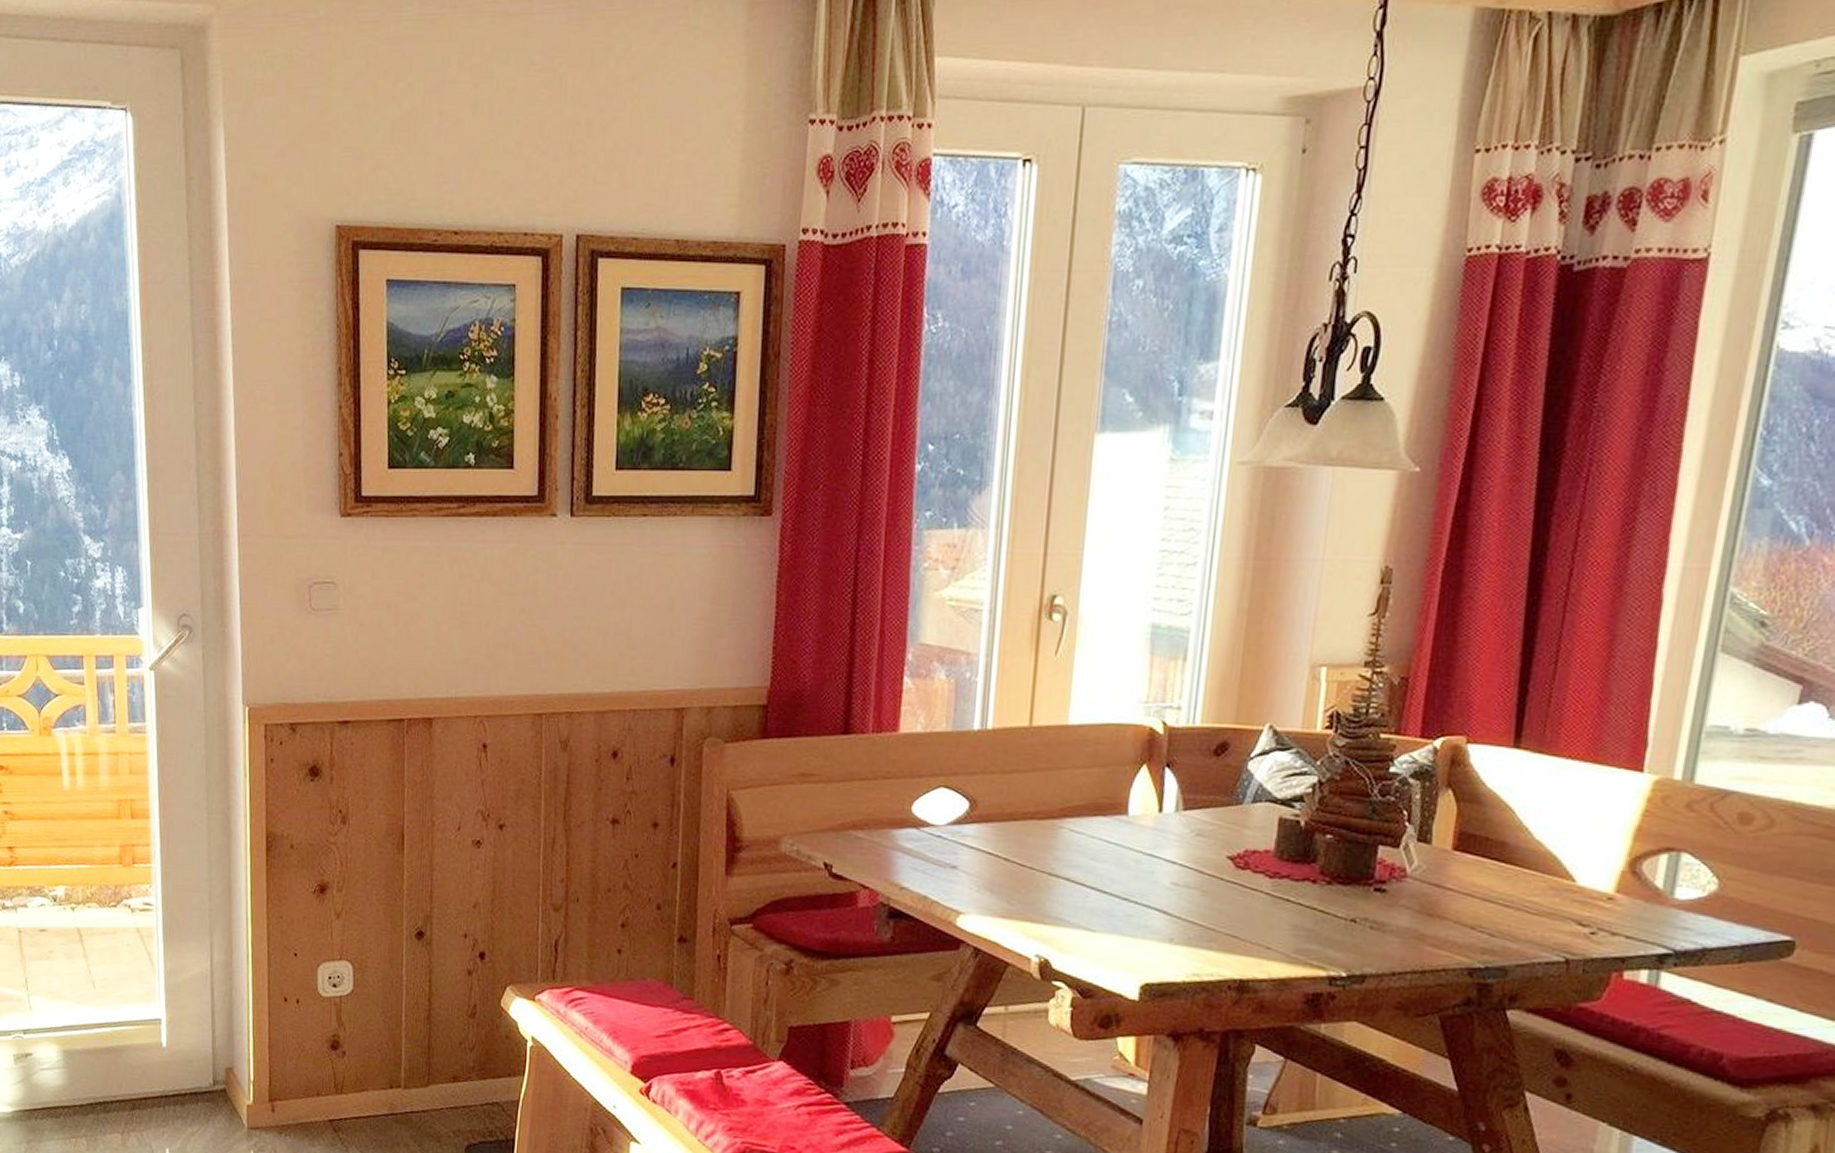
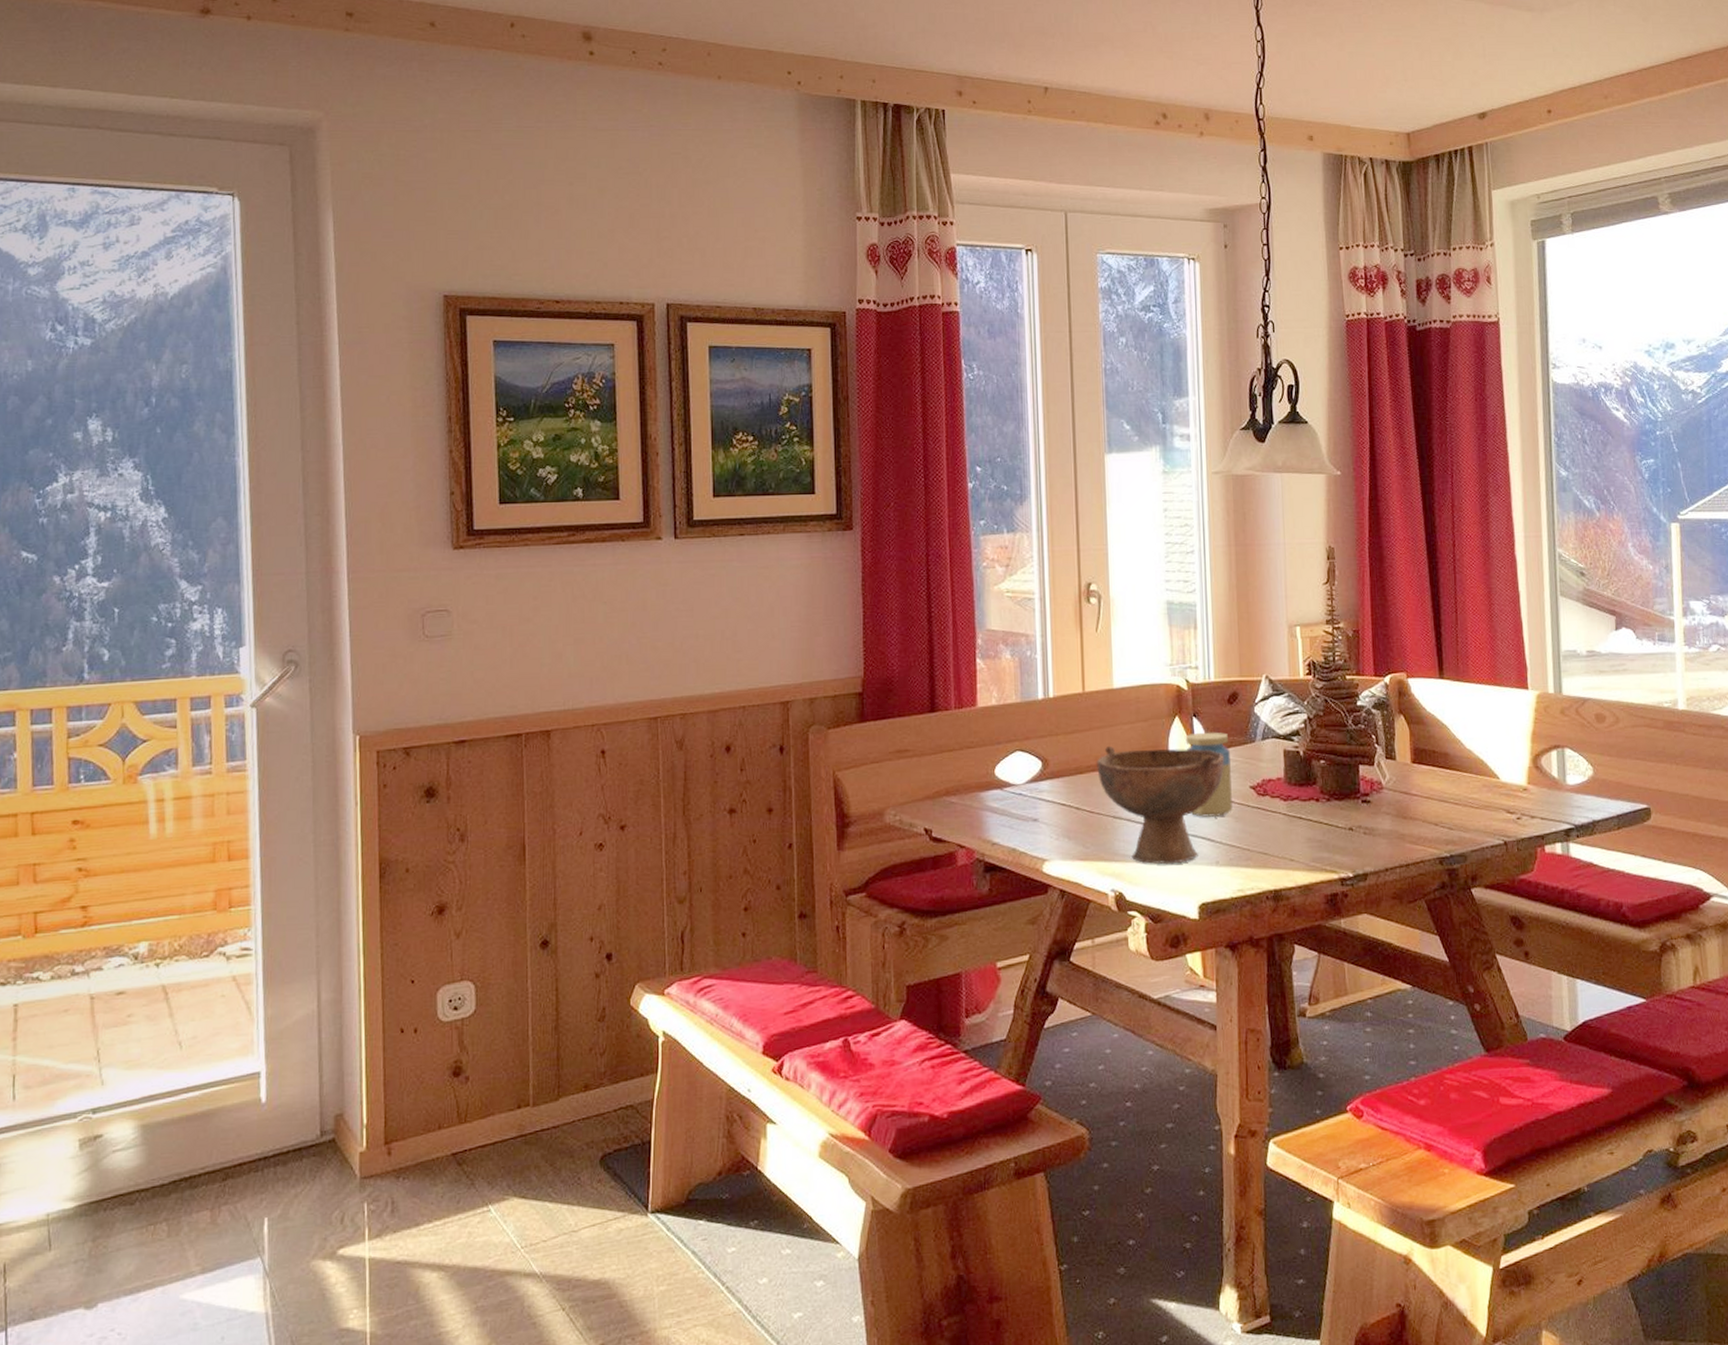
bowl: none [1035,791,1199,935] -> present [1097,745,1224,865]
jar: none [1146,786,1208,887] -> present [1185,732,1234,817]

